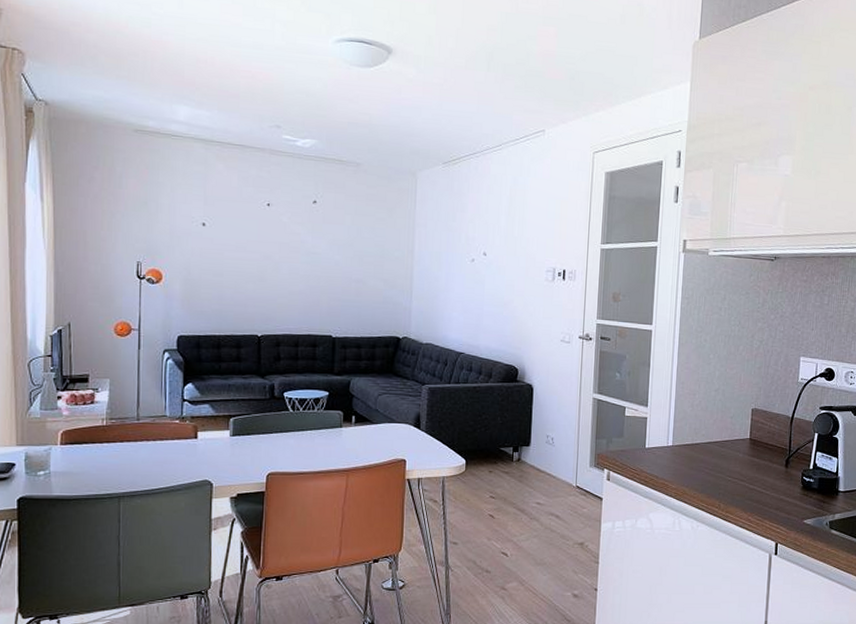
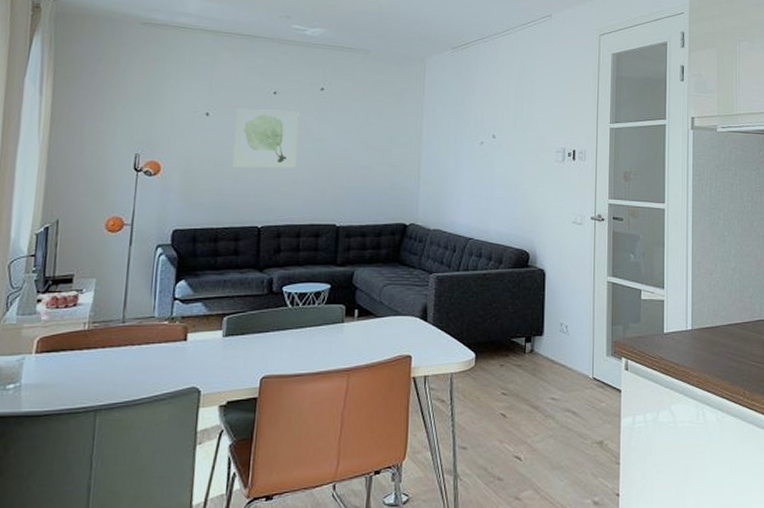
wall art: none [230,219,293,280] -> present [232,108,299,168]

